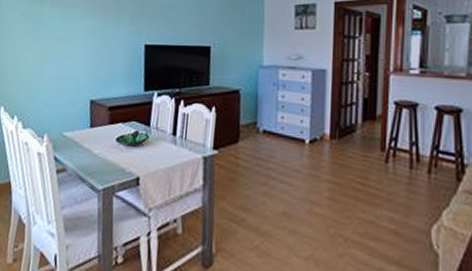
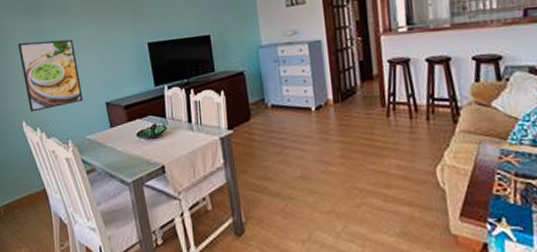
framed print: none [10,25,69,99] -> present [18,39,84,112]

